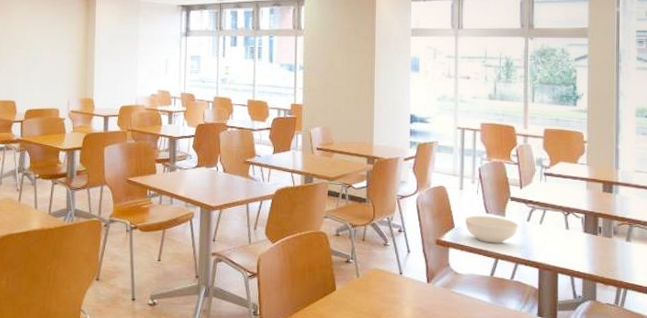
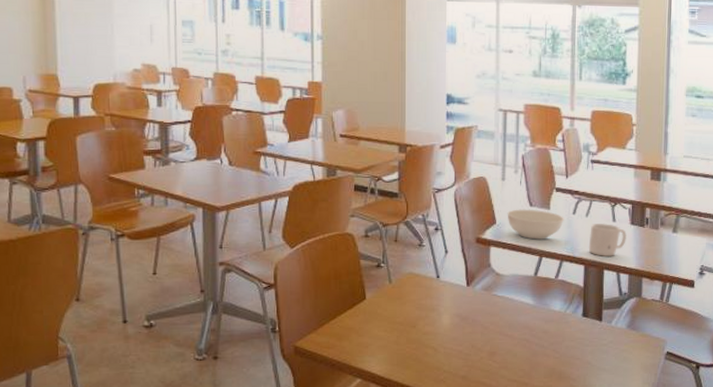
mug: none [542,230,580,261] -> present [588,223,627,256]

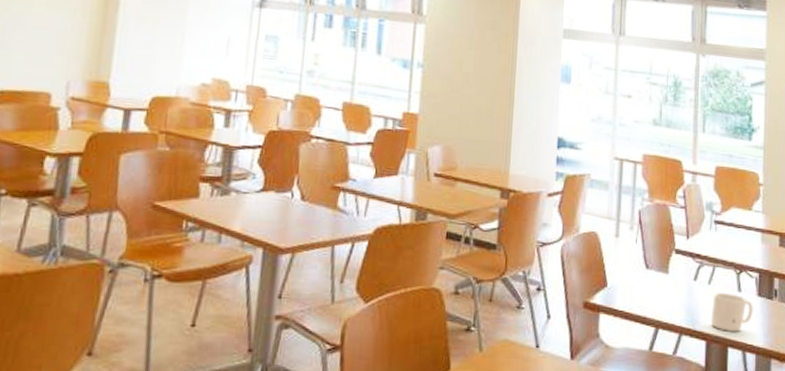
bowl: present [507,209,564,240] -> none [620,271,684,308]

